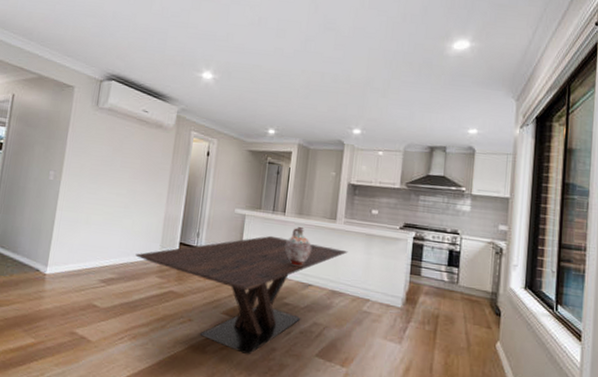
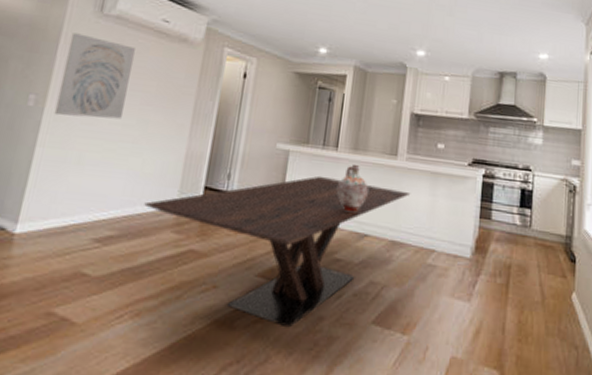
wall art: none [68,123,123,190] -> present [54,32,135,120]

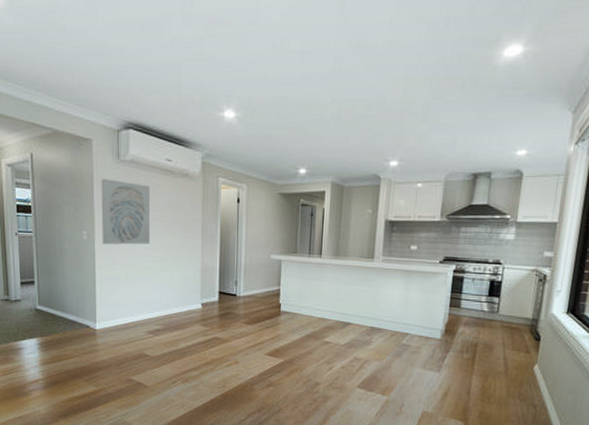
dining table: present [144,176,411,328] -> none [177,279,387,390]
ceramic jug: present [337,165,369,213] -> none [323,268,350,306]

